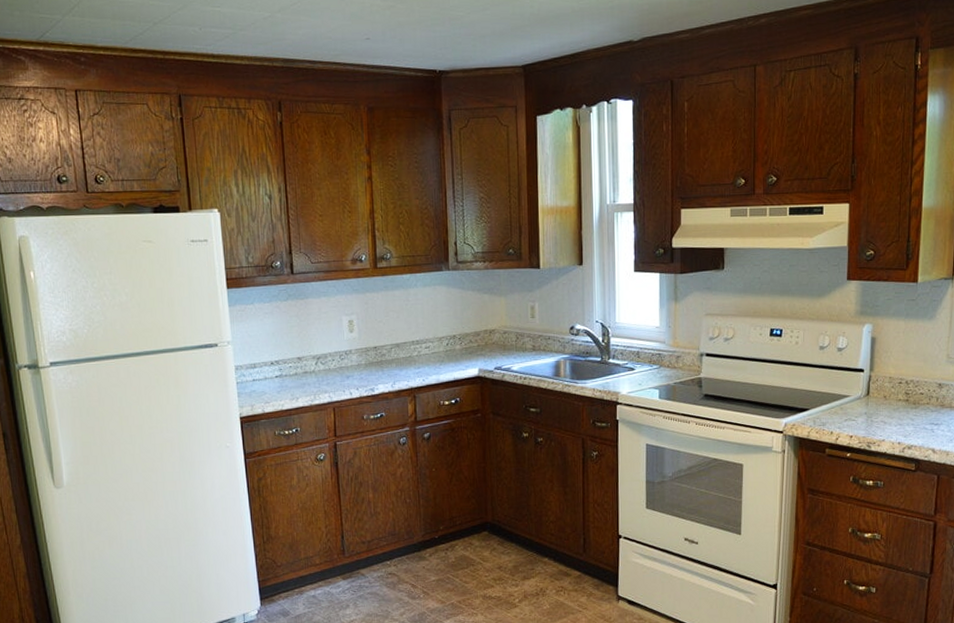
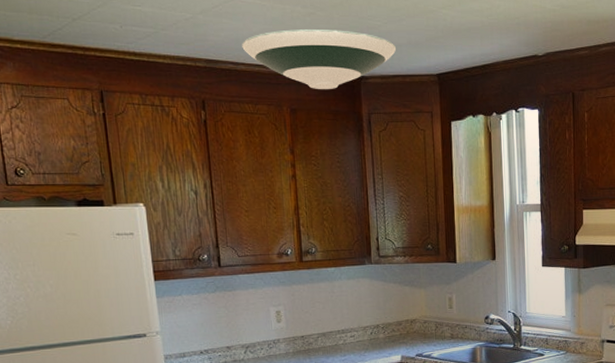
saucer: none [320,22,480,86] -> present [242,29,397,89]

